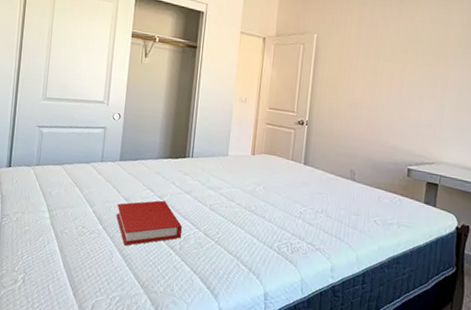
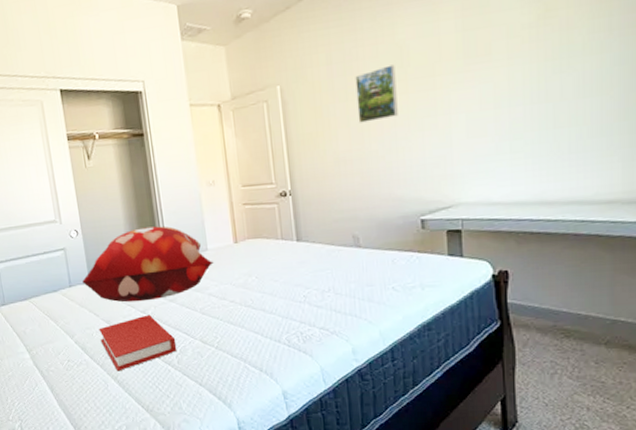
decorative pillow: none [113,124,231,189] -> present [82,226,214,303]
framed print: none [373,39,410,81] -> present [355,65,398,123]

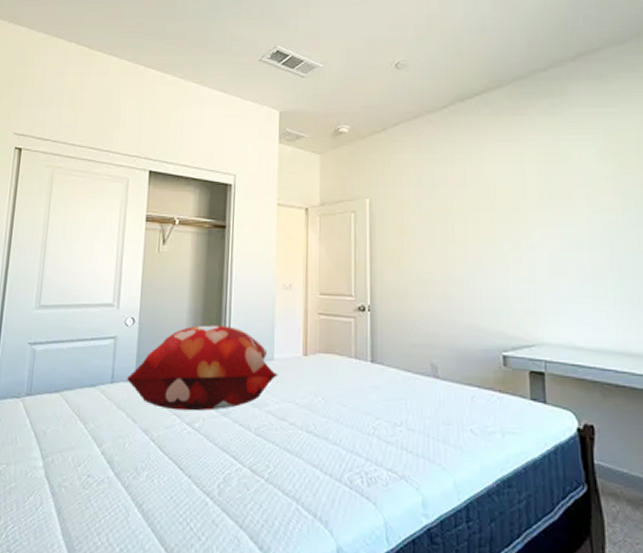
book: present [99,314,177,372] -> none [132,428,221,498]
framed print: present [355,65,398,123] -> none [443,195,483,247]

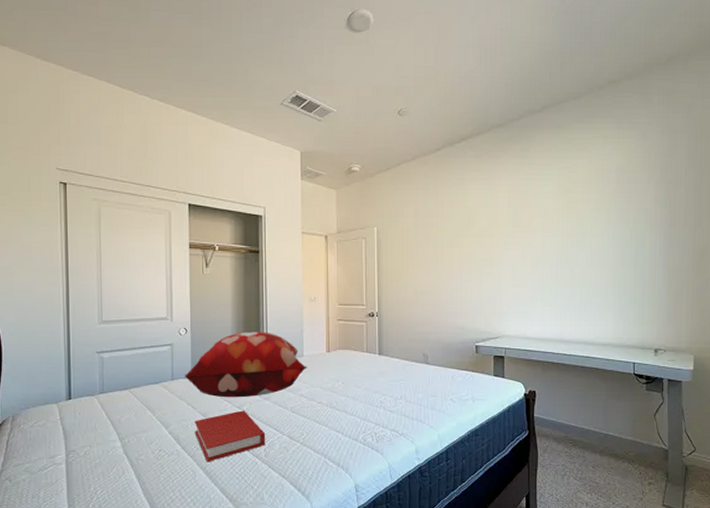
book: none [132,428,221,498] -> present [194,410,266,462]

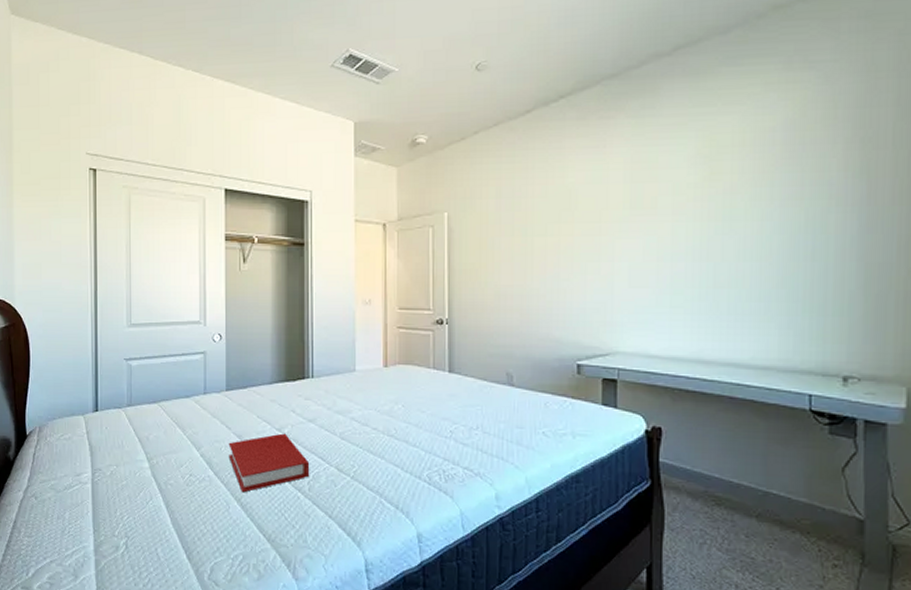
decorative pillow: present [185,332,307,398] -> none [219,339,360,418]

